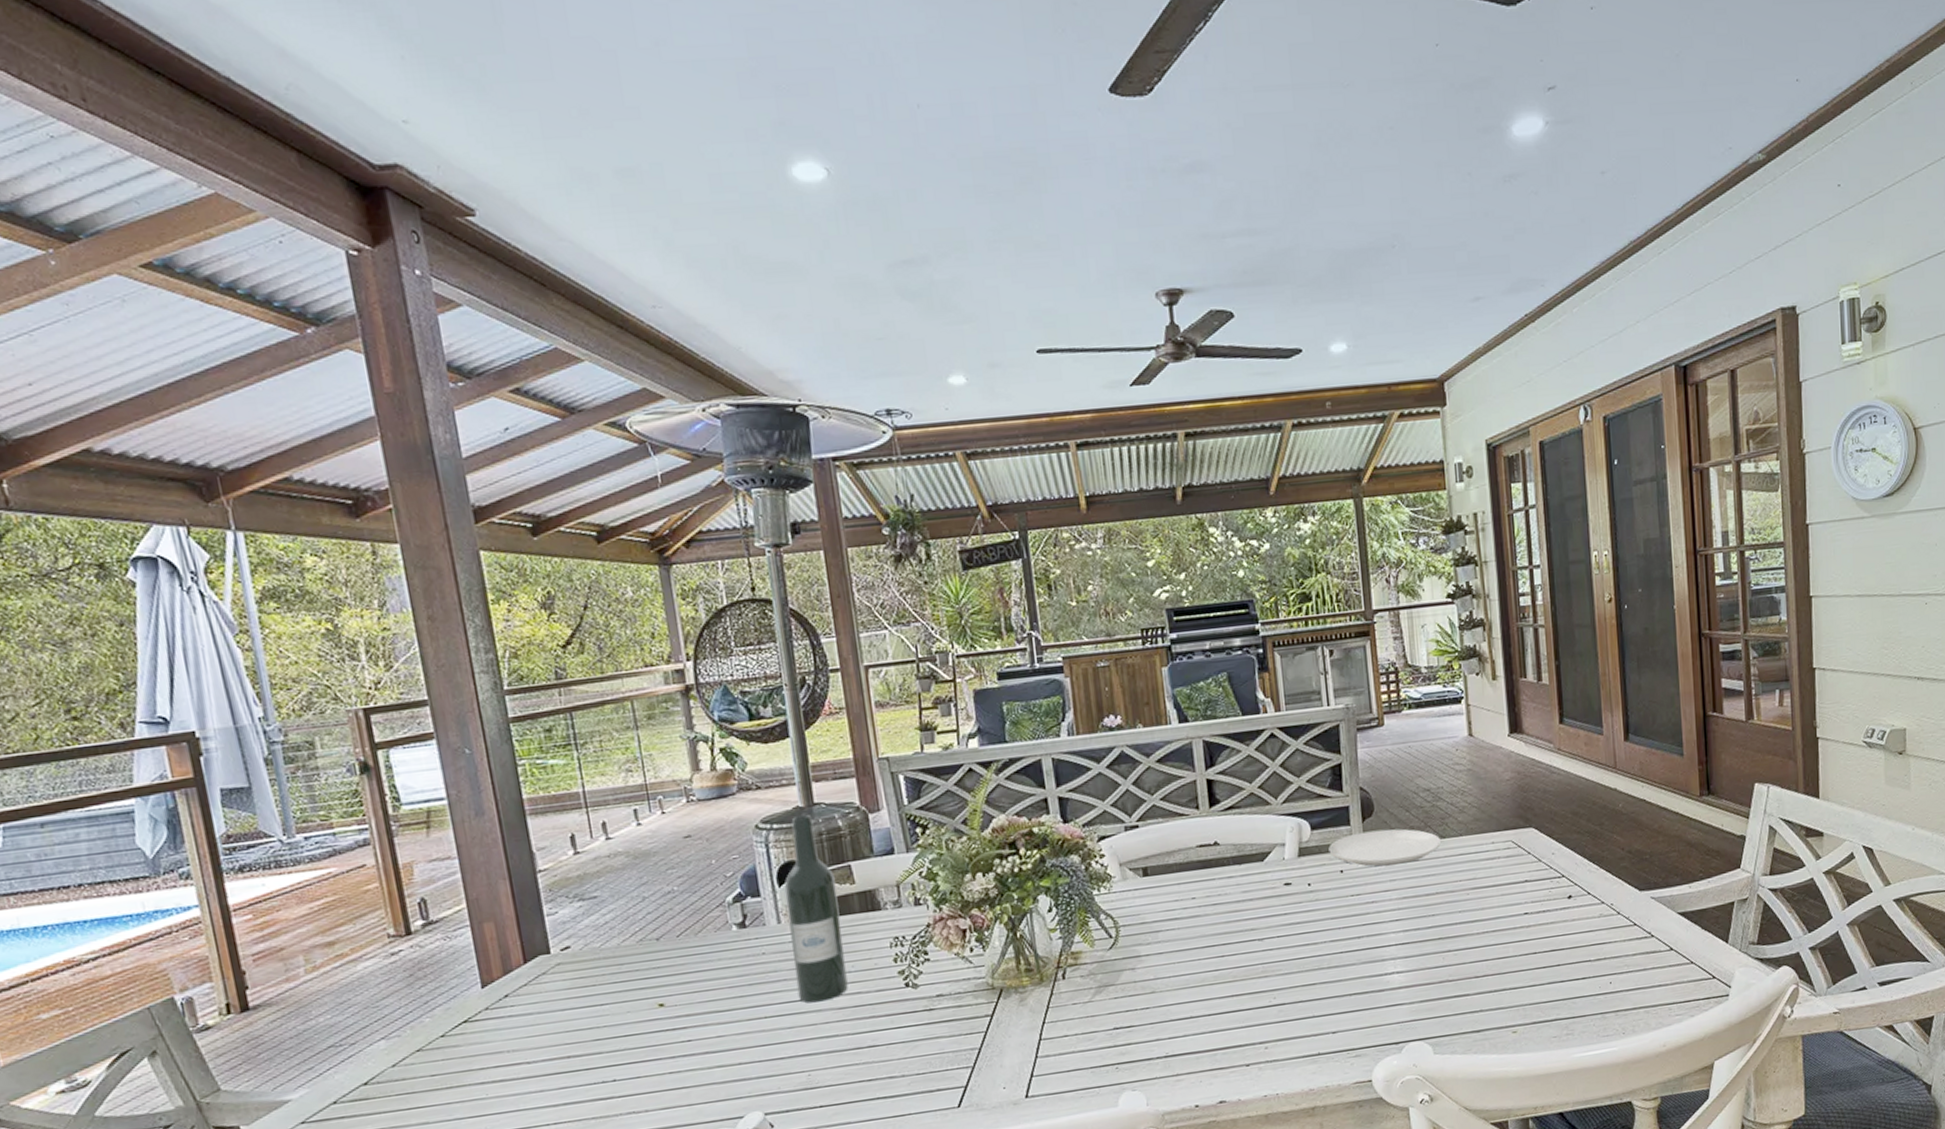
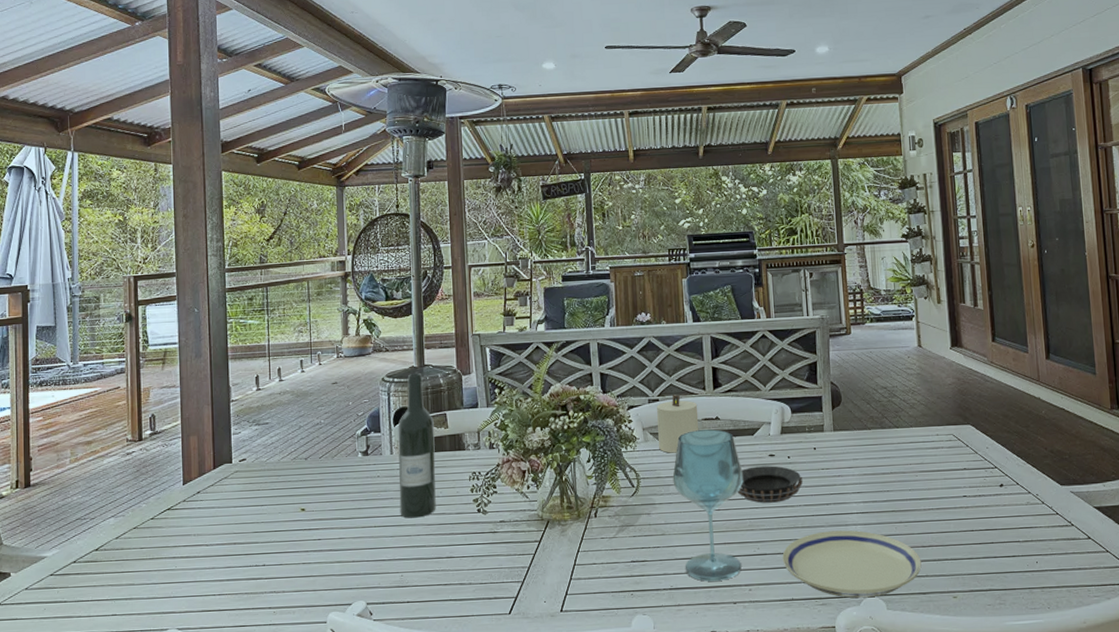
candle: none [1136,817,1193,892] -> present [657,394,699,453]
wine glass: none [1161,857,1255,1044] -> present [672,429,744,582]
decorative bowl: none [1245,896,1328,944] -> present [737,465,803,504]
plate: none [1304,965,1475,1046] -> present [782,530,922,599]
plate: present [1329,828,1442,867] -> none [805,417,896,447]

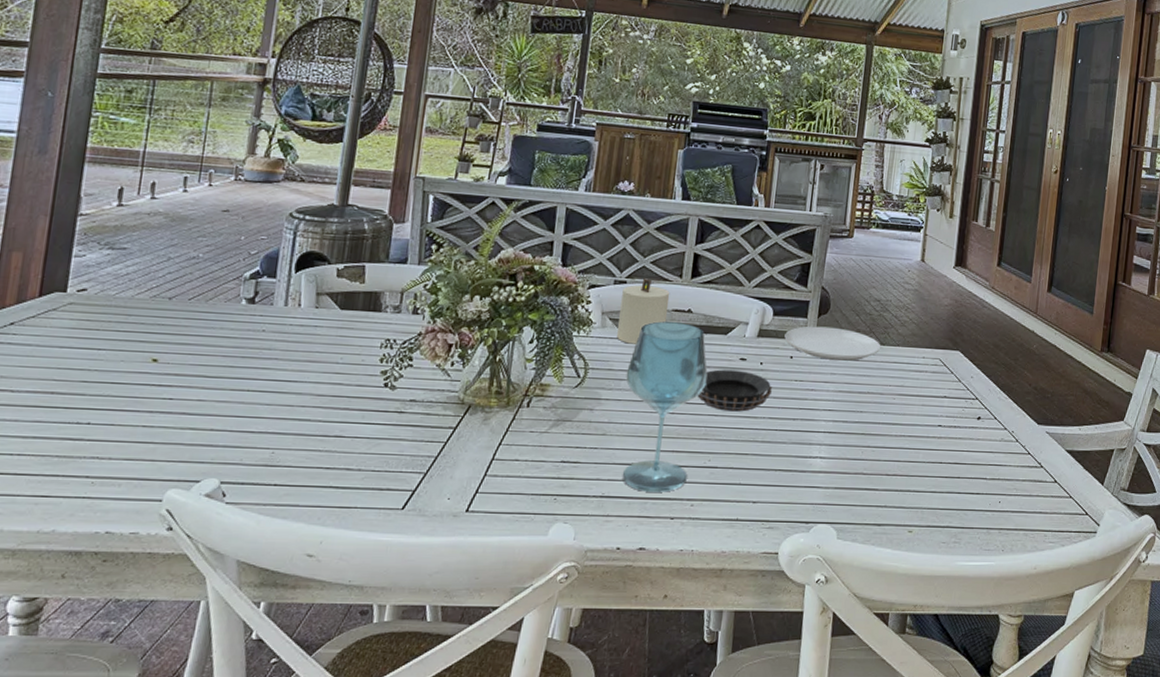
wine bottle: present [398,373,436,518] -> none [284,213,348,386]
plate: present [782,530,922,599] -> none [734,448,883,525]
plate: none [805,417,896,447] -> present [784,326,881,361]

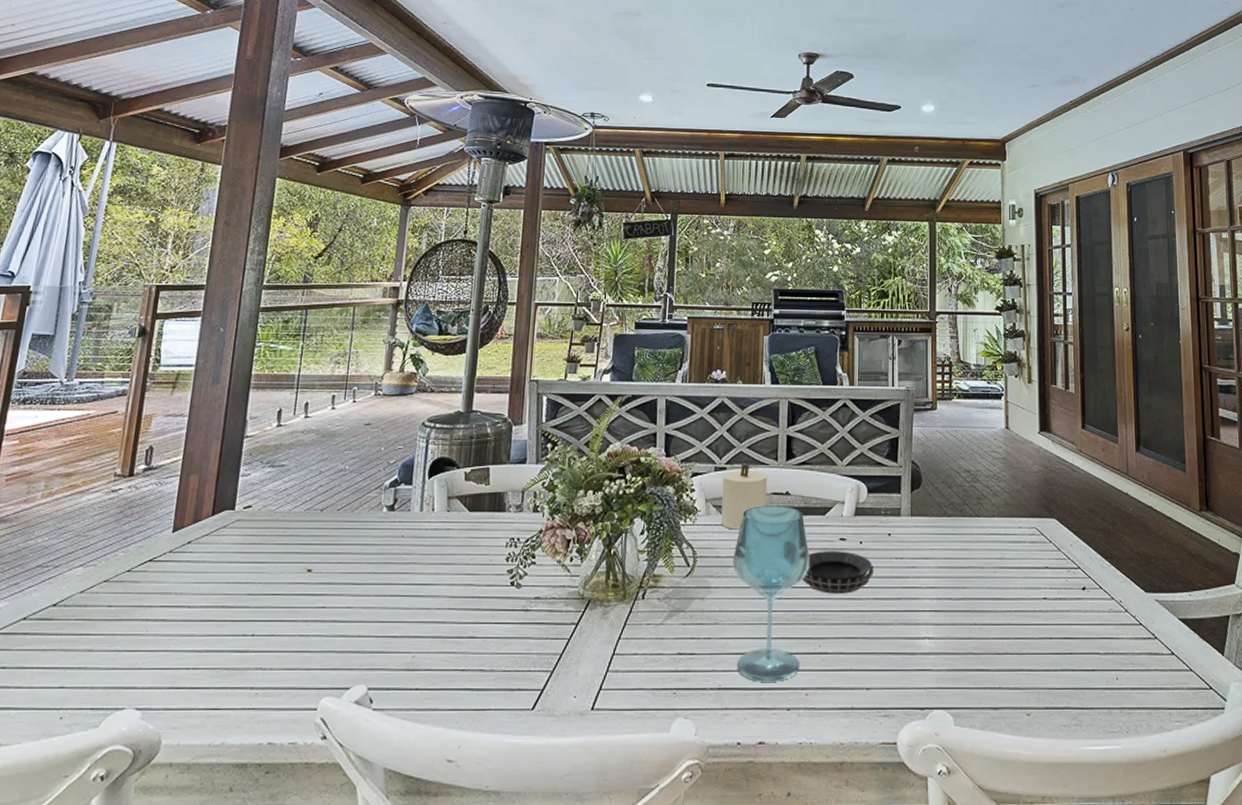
plate: present [784,326,881,361] -> none [881,501,976,535]

